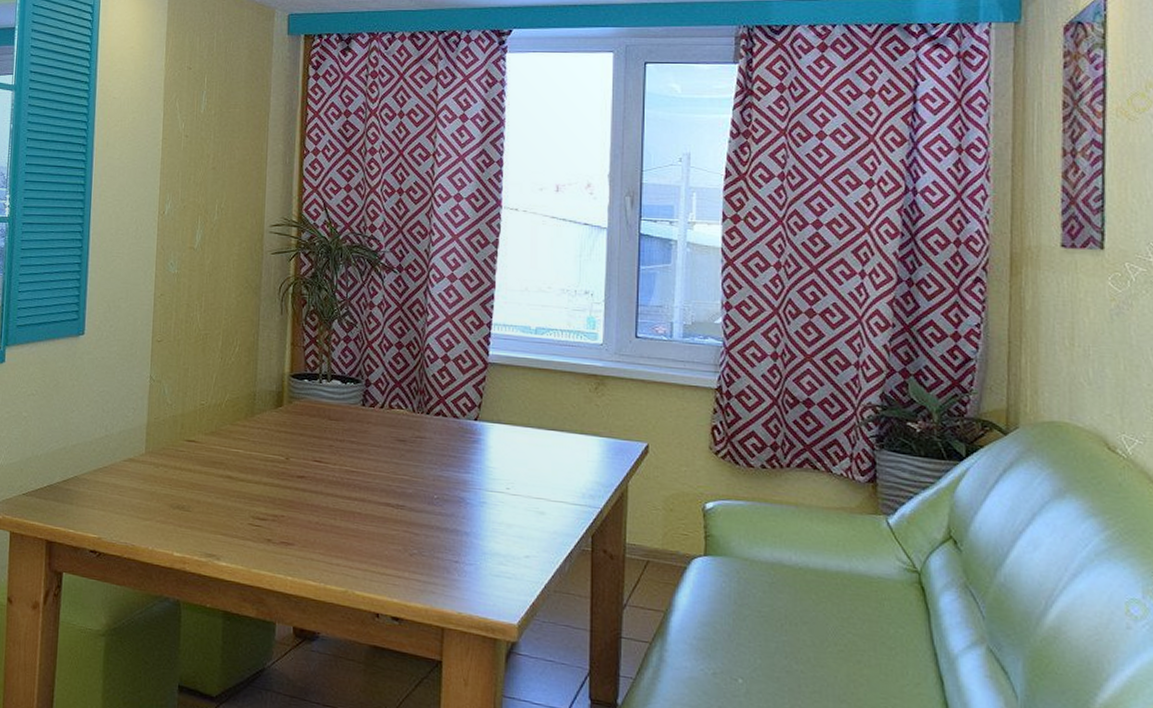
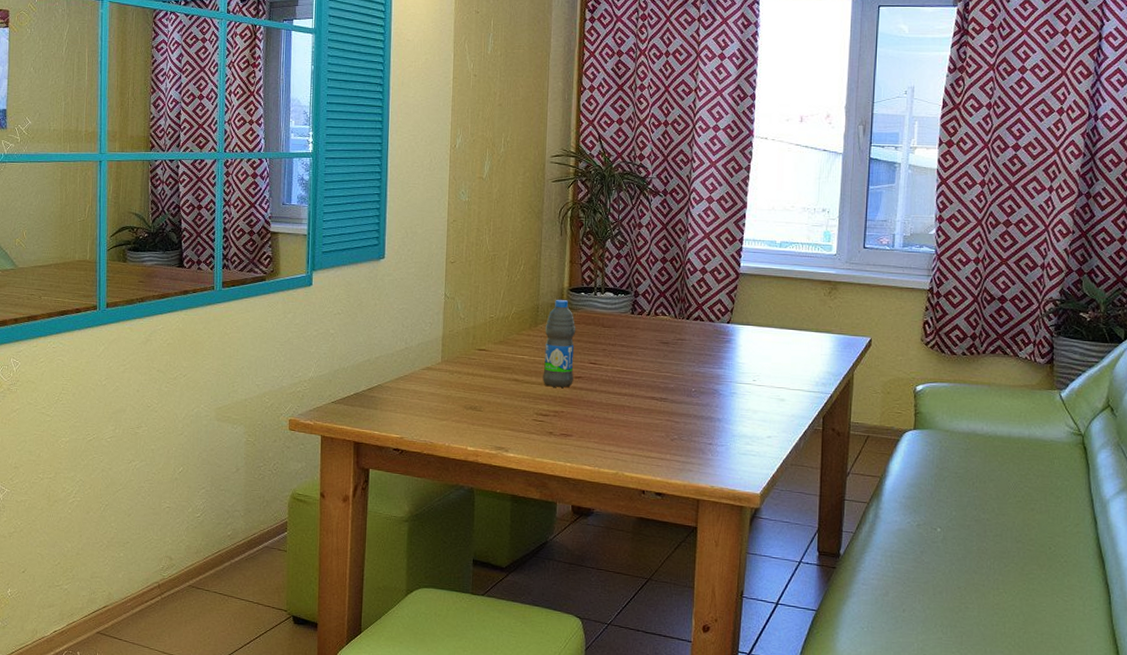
water bottle: none [260,386,299,488] -> present [543,299,576,388]

